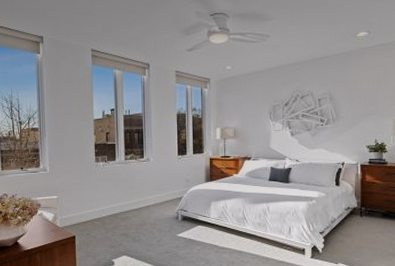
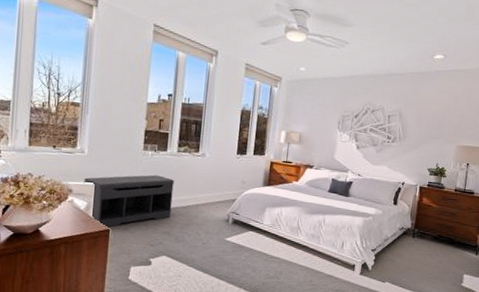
bench: none [49,183,126,236] -> present [83,174,174,229]

